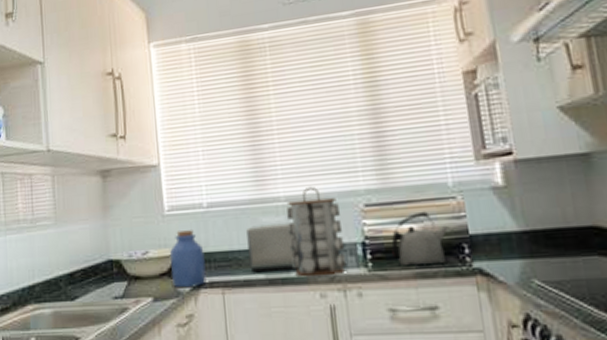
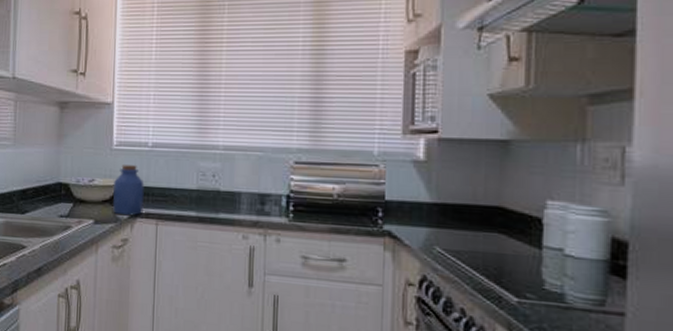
toaster: present [246,223,298,273] -> none [183,168,229,213]
spice rack: present [287,186,347,278] -> none [222,139,272,222]
kettle: present [391,211,450,267] -> none [313,174,368,223]

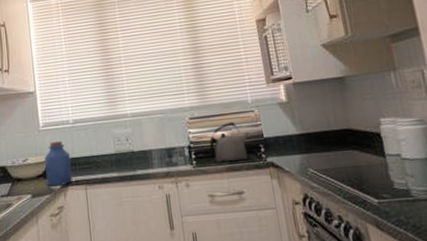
kettle: none [313,174,368,223] -> present [209,121,250,163]

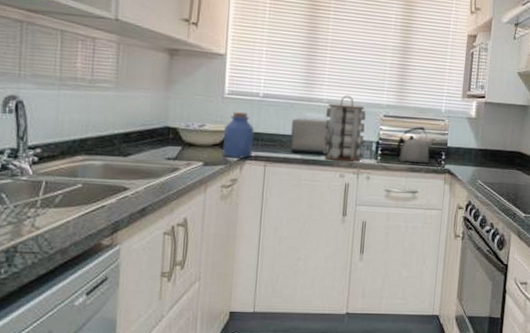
toaster: none [103,133,142,173] -> present [290,117,330,156]
spice rack: none [132,105,178,175] -> present [323,95,366,163]

